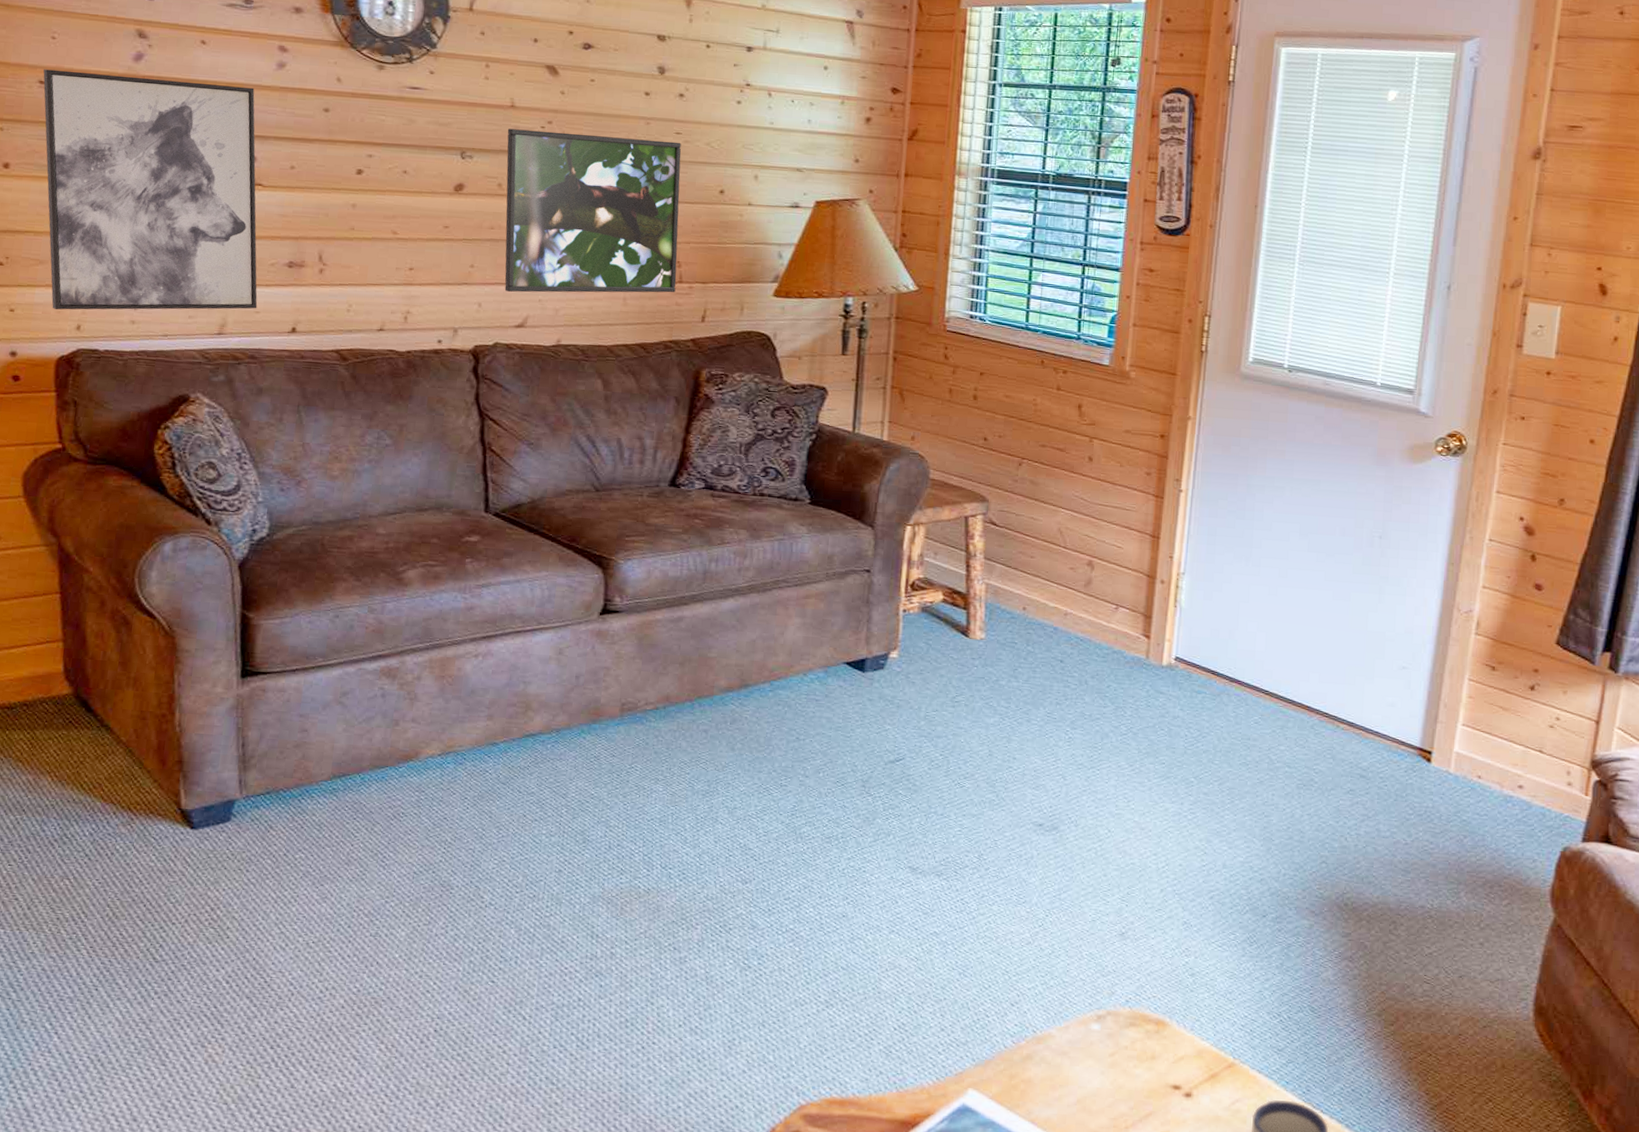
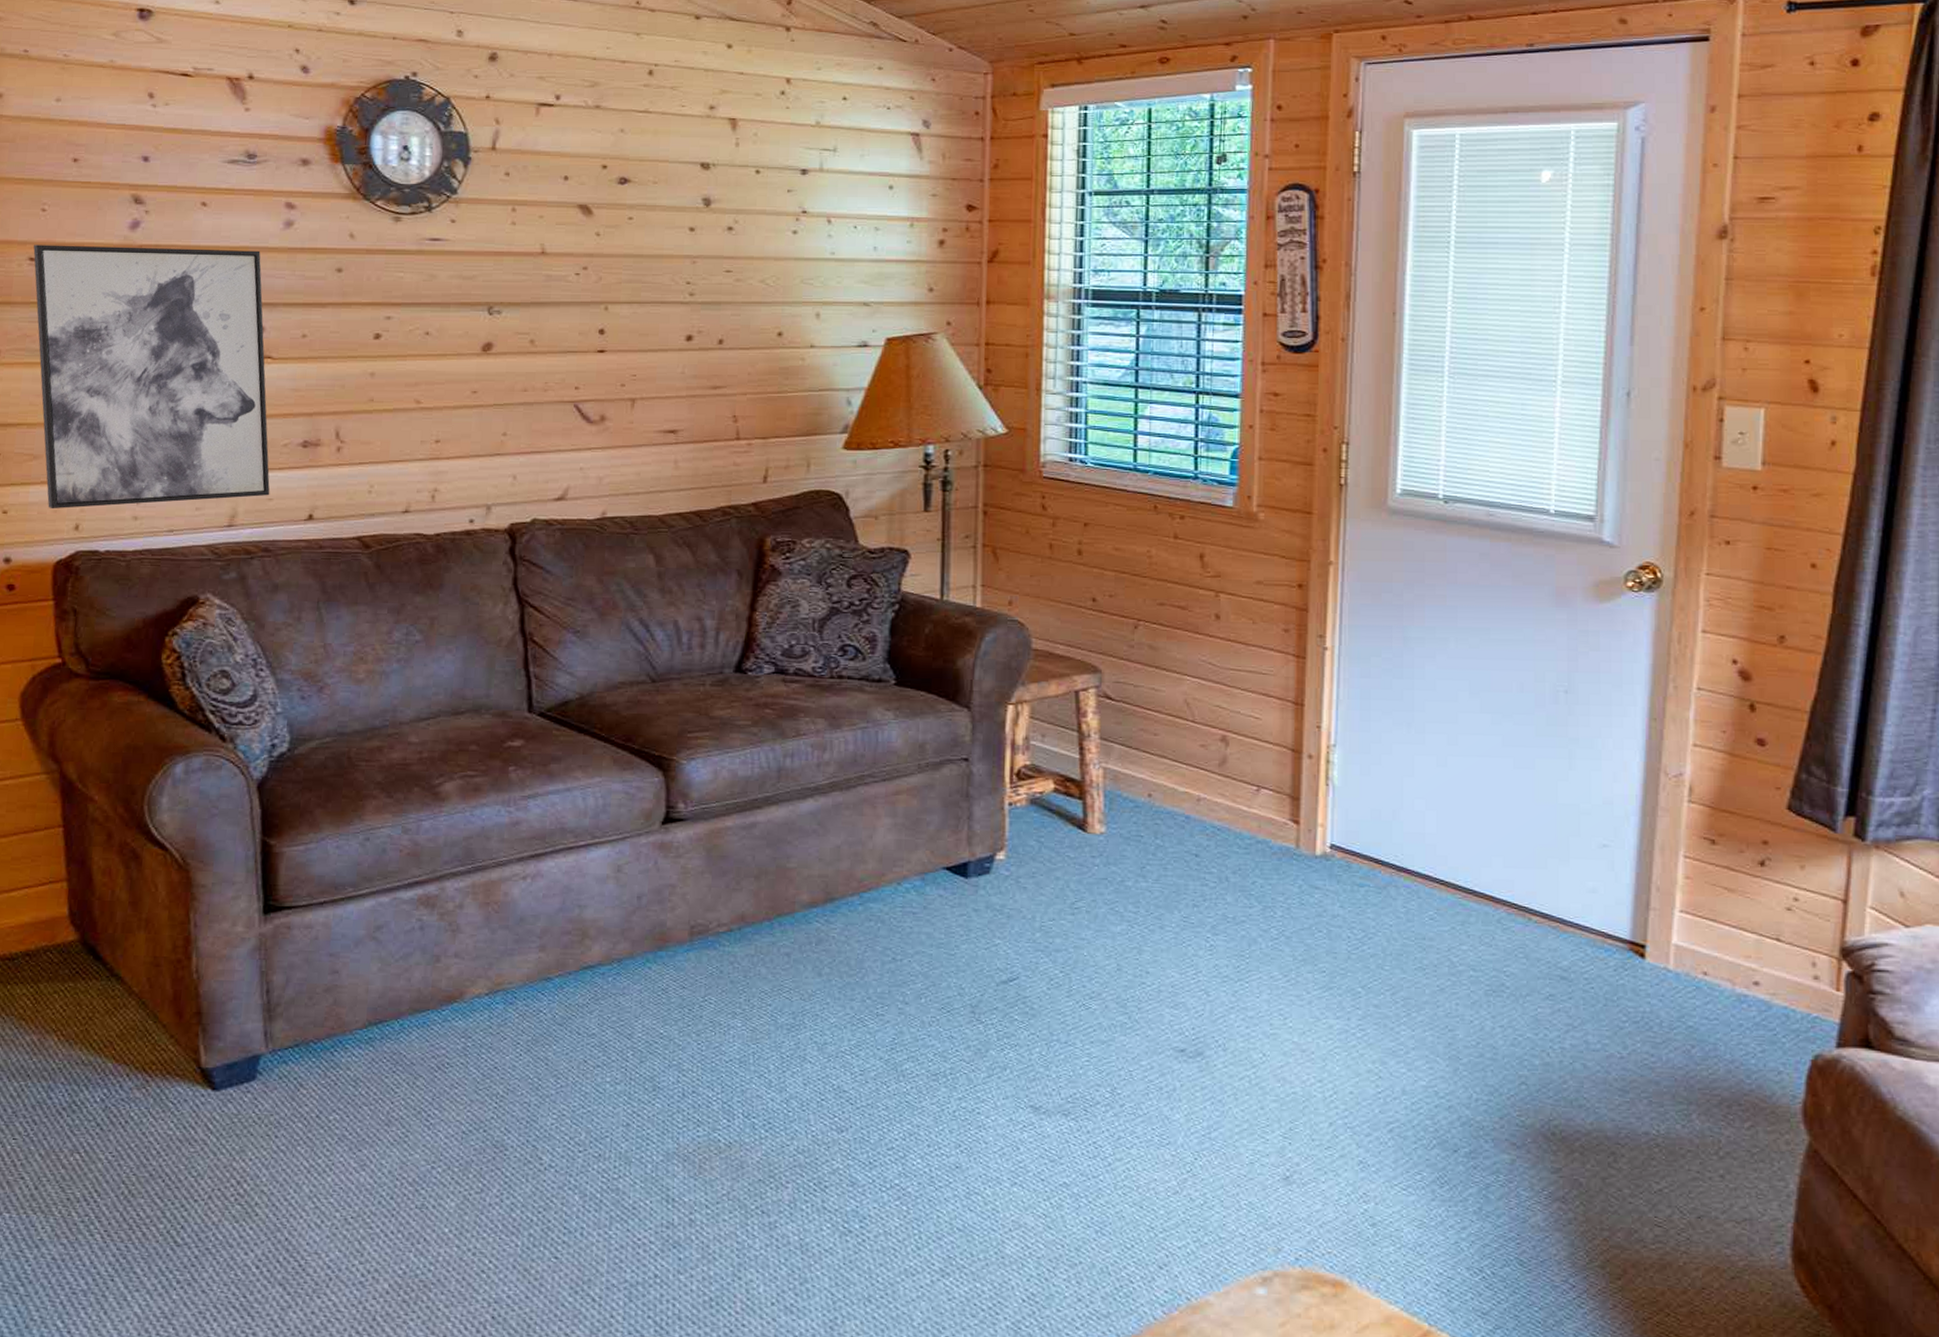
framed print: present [504,128,681,293] -> none [538,278,733,462]

